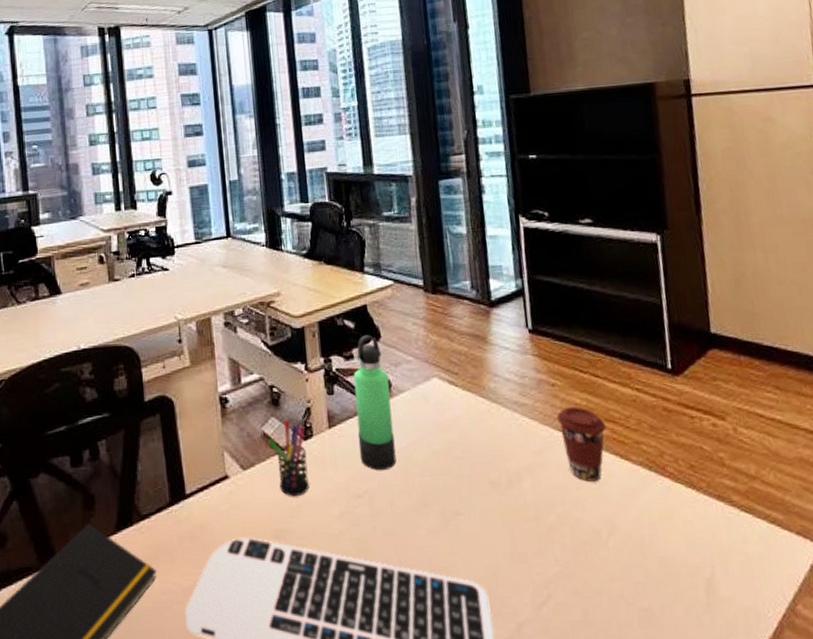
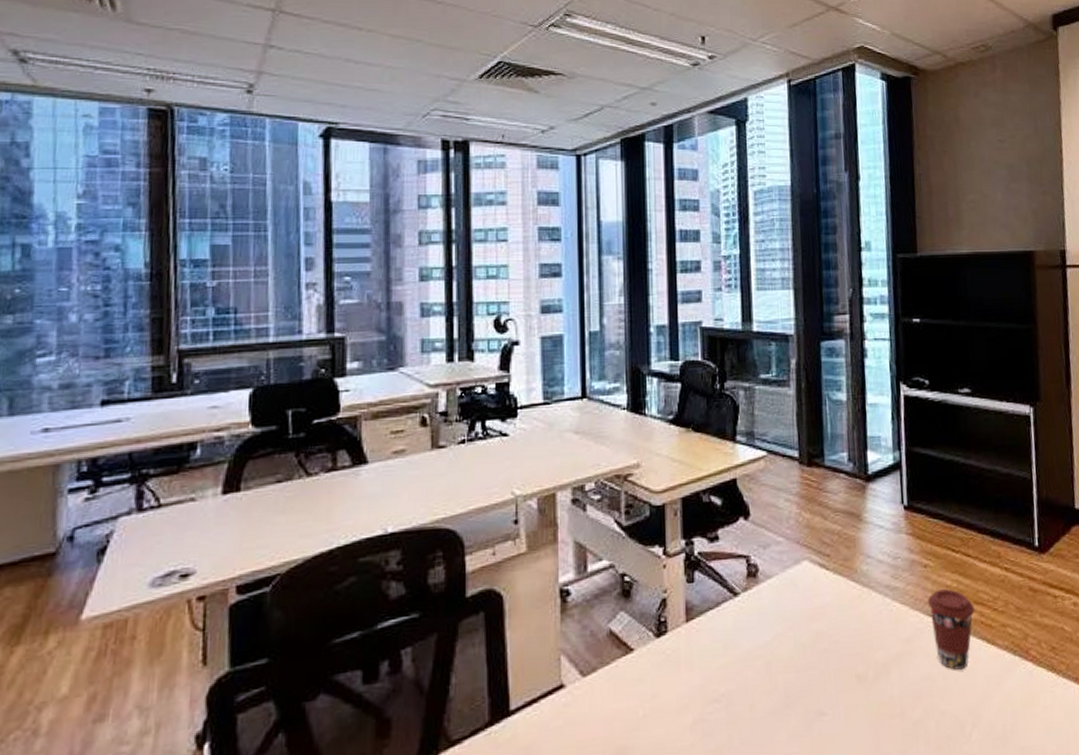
pen holder: present [268,420,309,496] -> none [614,614,659,705]
thermos bottle: present [353,334,397,471] -> none [717,512,759,670]

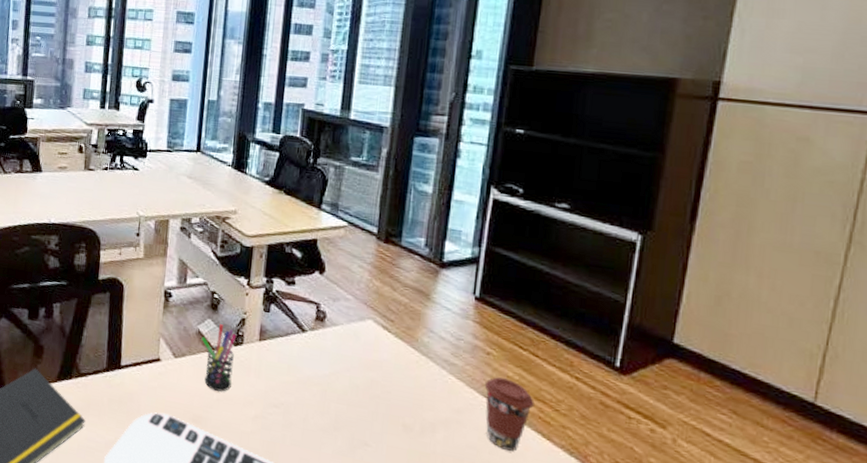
pen holder: none [614,614,659,705] -> present [201,324,236,392]

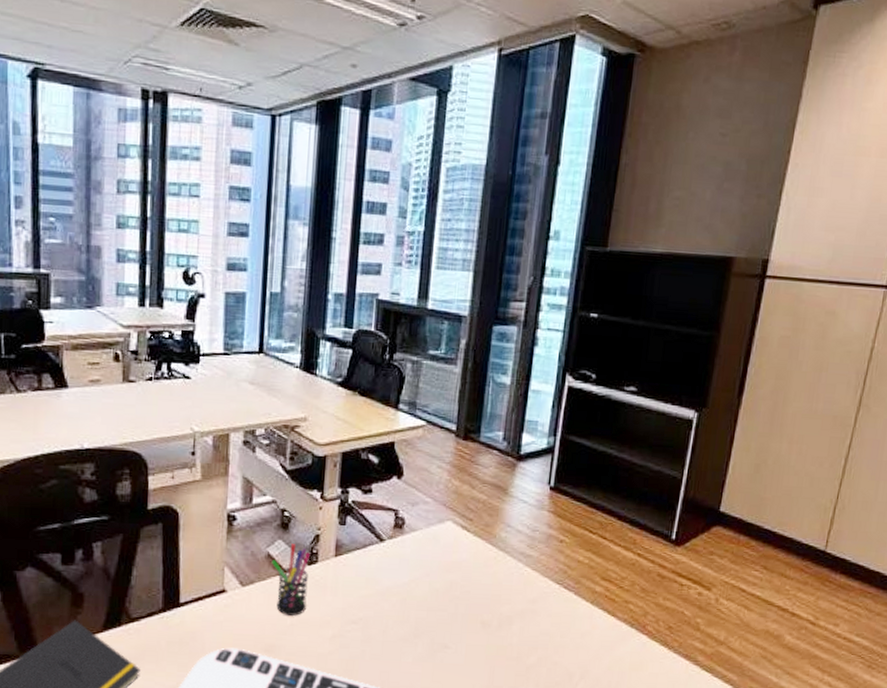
coffee cup: present [484,377,534,451] -> none [557,563,602,631]

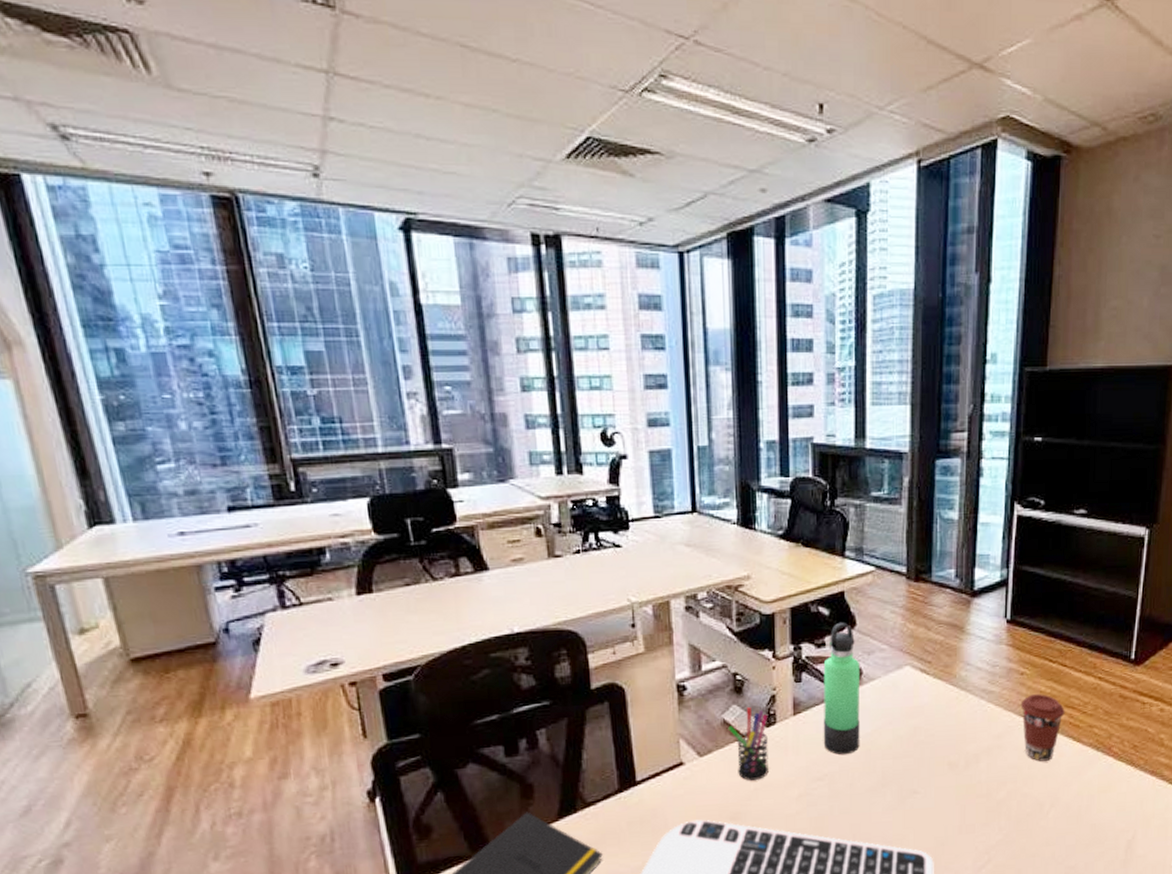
thermos bottle: none [361,471,404,602] -> present [823,622,861,755]
coffee cup: none [557,563,602,631] -> present [1020,694,1065,761]

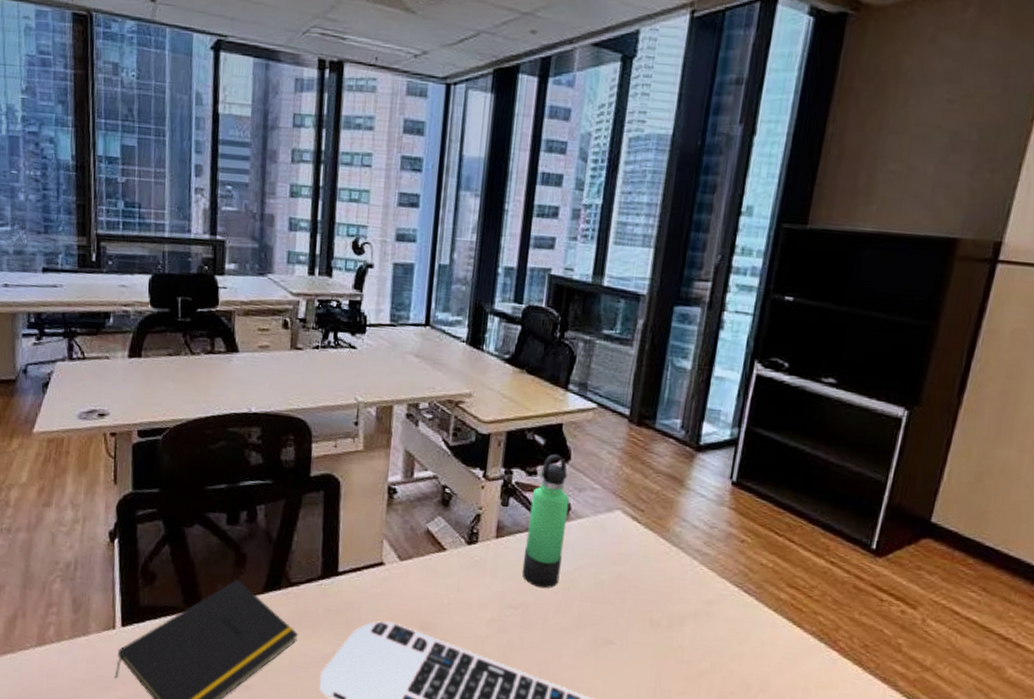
pen holder: present [728,707,769,781] -> none [430,521,470,595]
coffee cup: present [1020,694,1065,761] -> none [736,565,787,640]

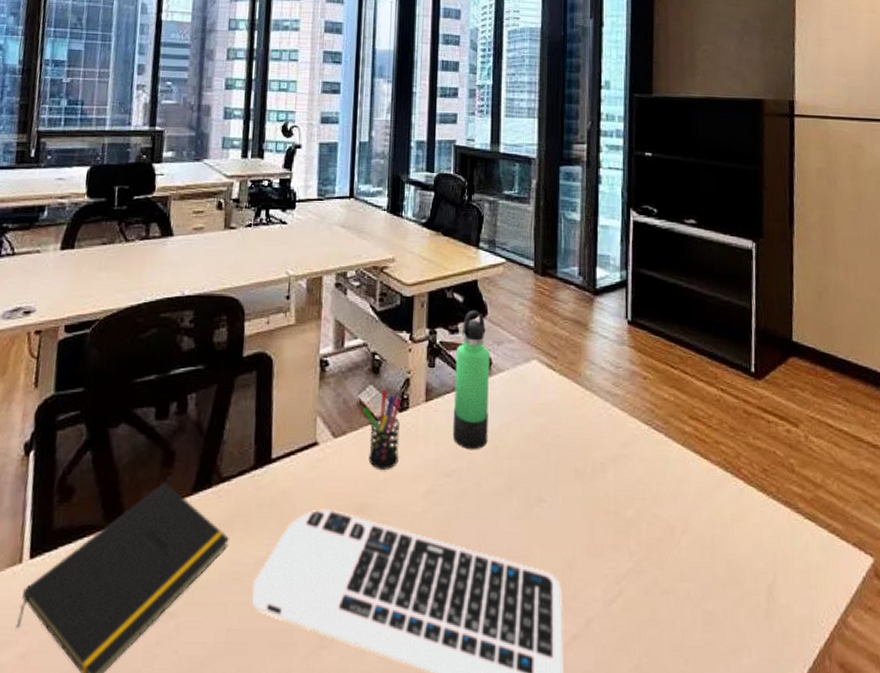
pen holder: none [430,521,470,595] -> present [363,389,401,469]

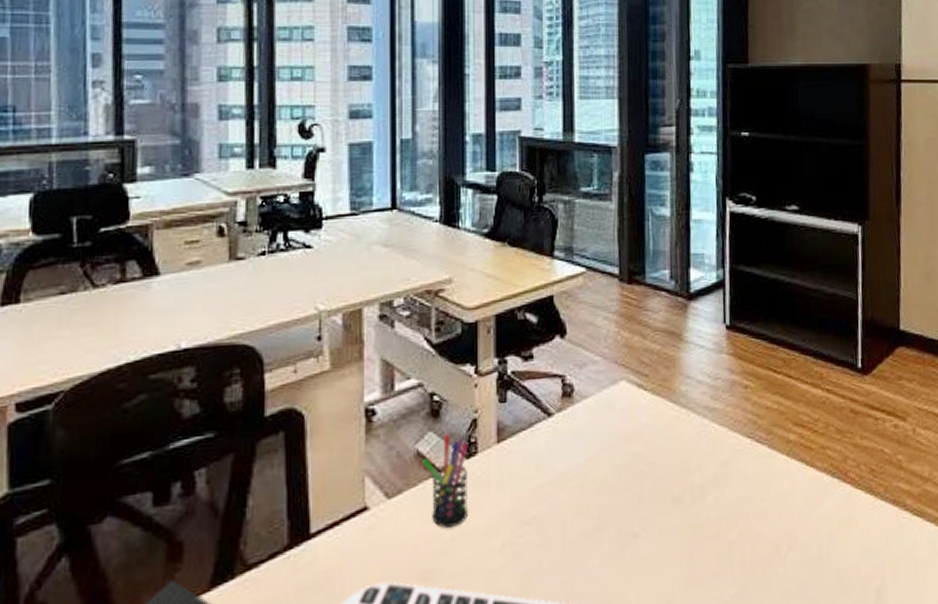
thermos bottle: present [452,309,491,450] -> none [530,330,572,492]

